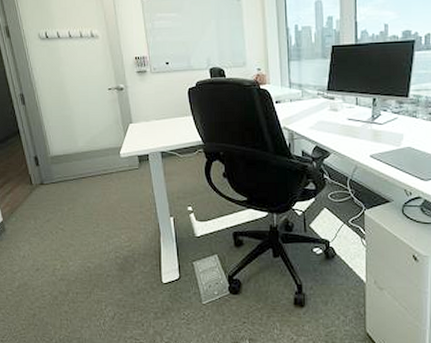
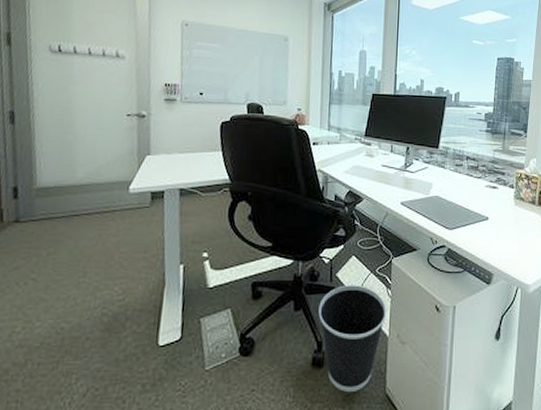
wastebasket: none [296,235,363,330] -> present [318,285,387,393]

